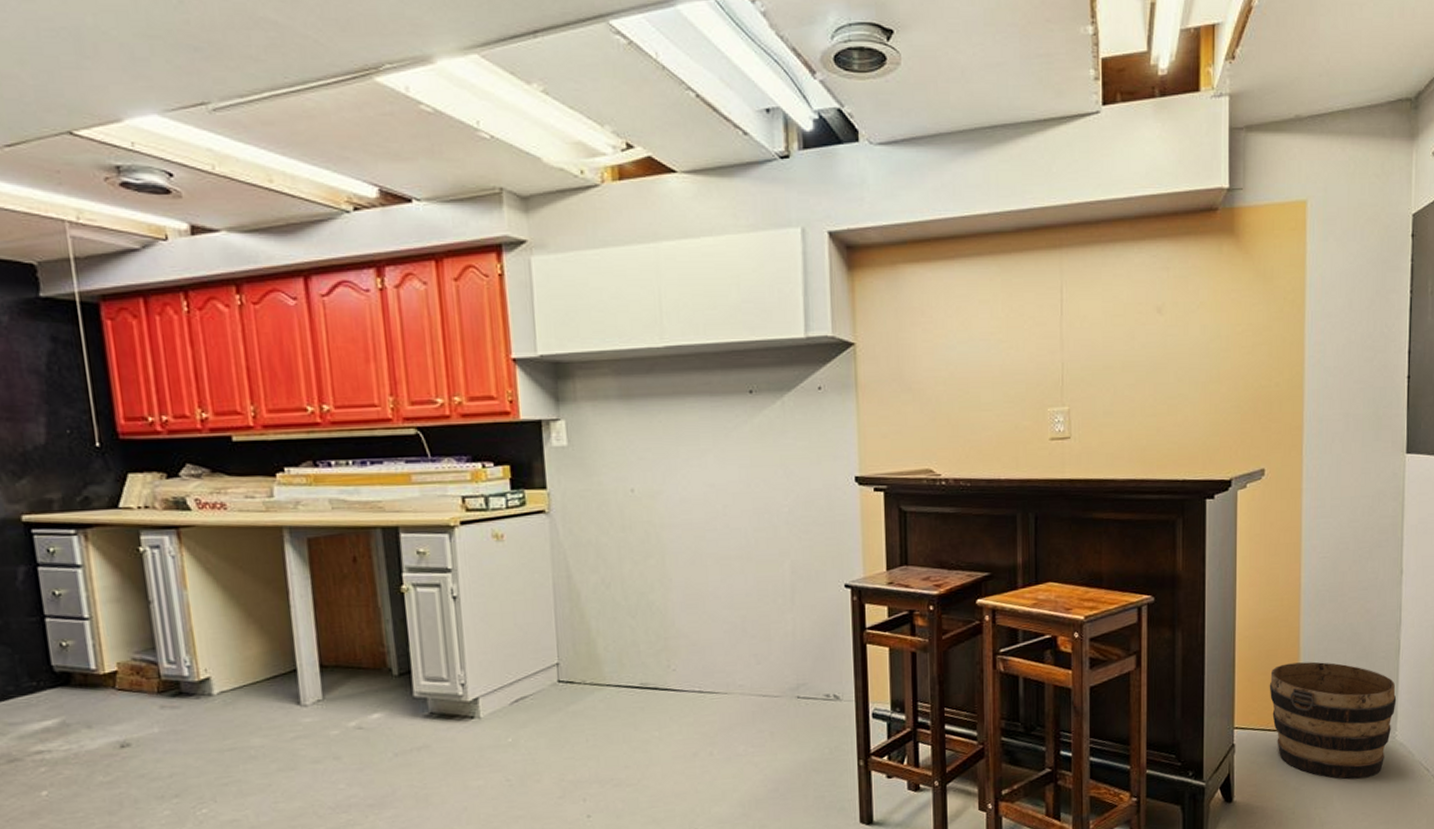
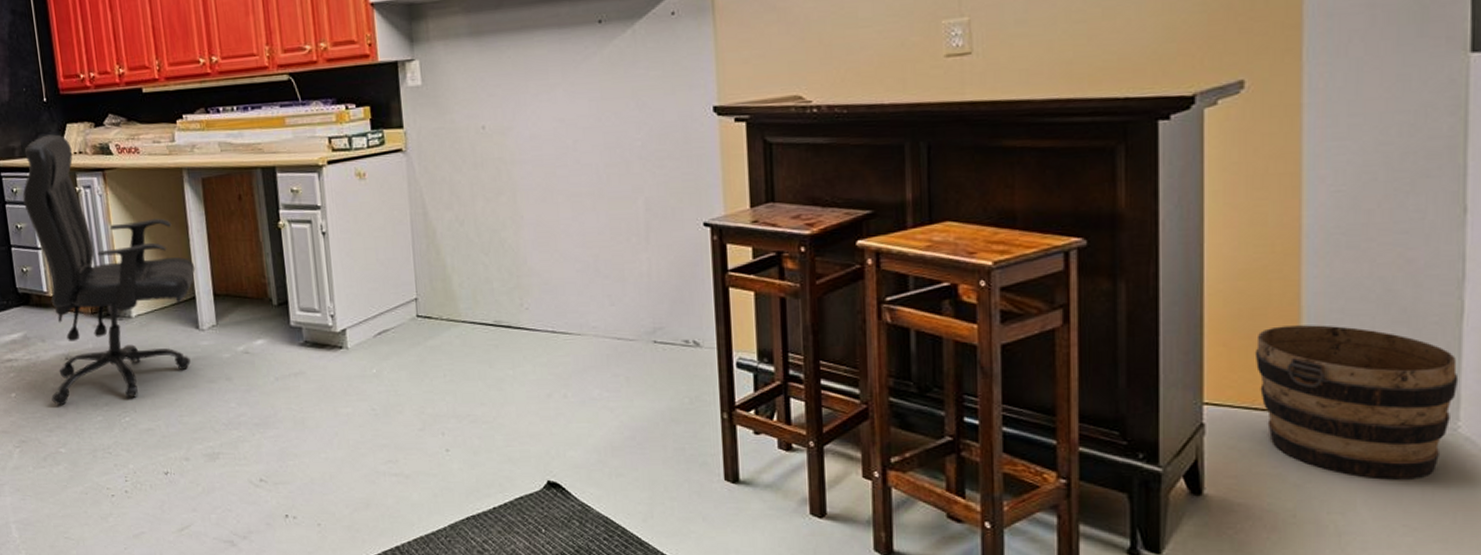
office chair: none [63,485,297,802] -> present [22,134,195,406]

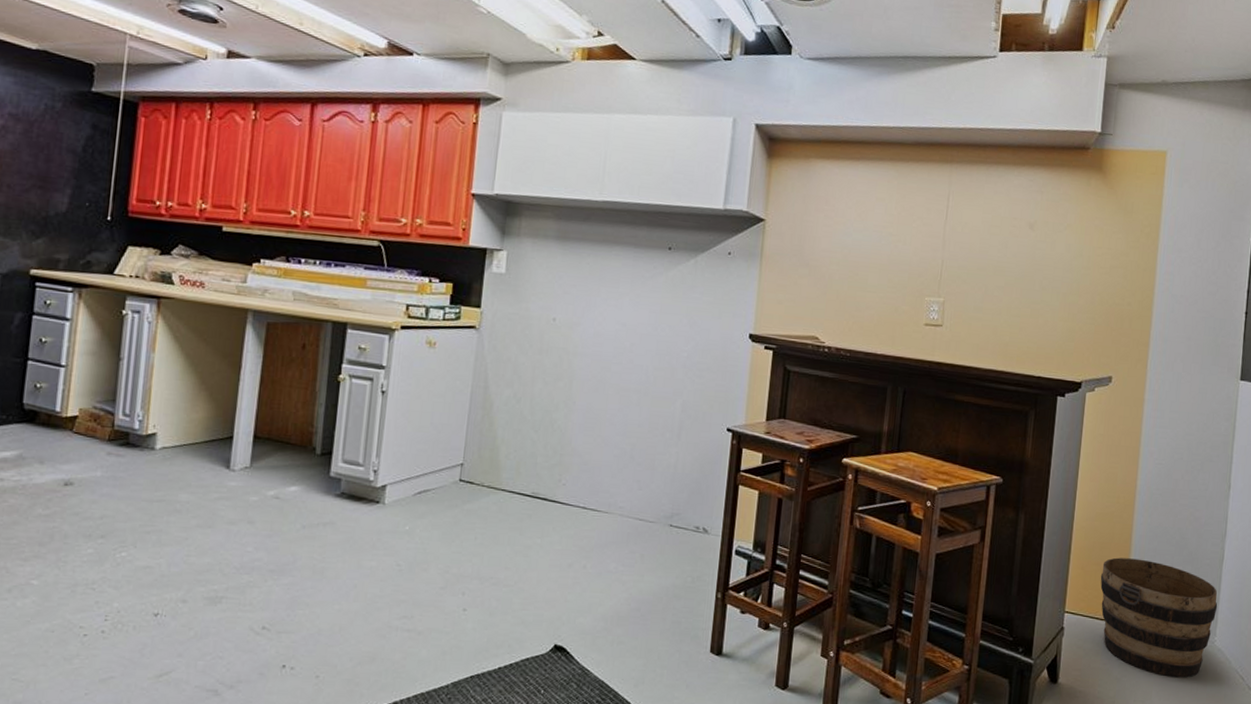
office chair: present [22,134,195,406] -> none [35,253,240,534]

